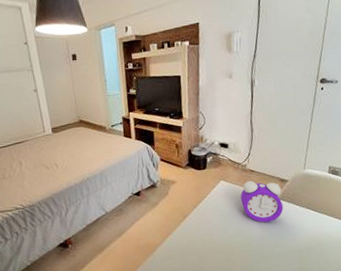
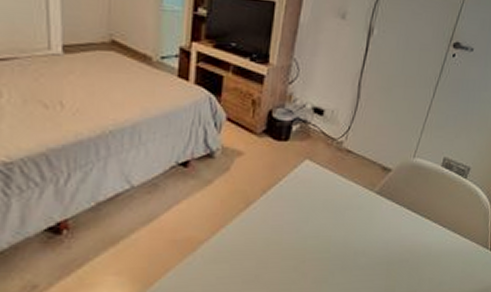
alarm clock: present [240,181,284,223] -> none [327,164,382,223]

